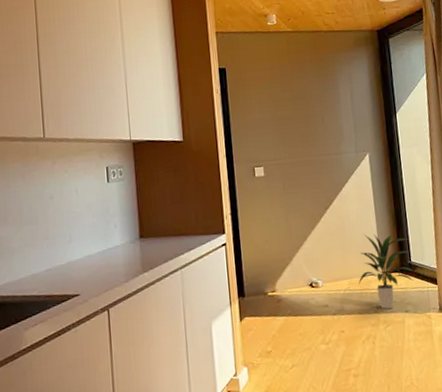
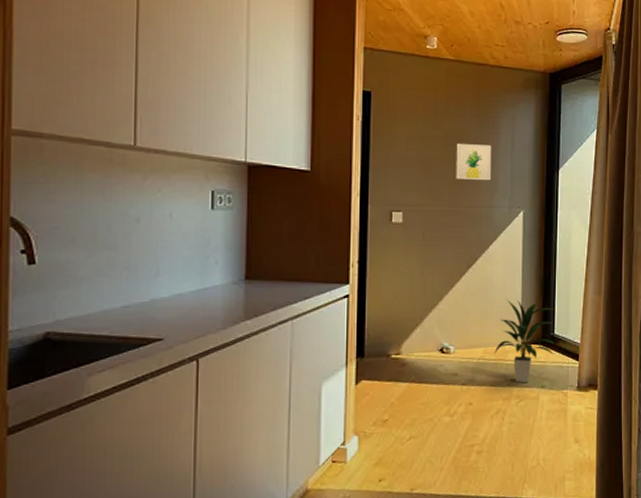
wall art: none [302,100,337,133] -> present [456,143,492,181]

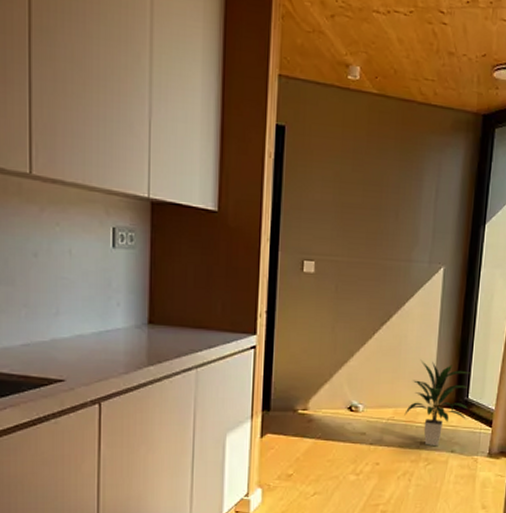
wall art: present [456,143,492,181] -> none [373,188,414,233]

